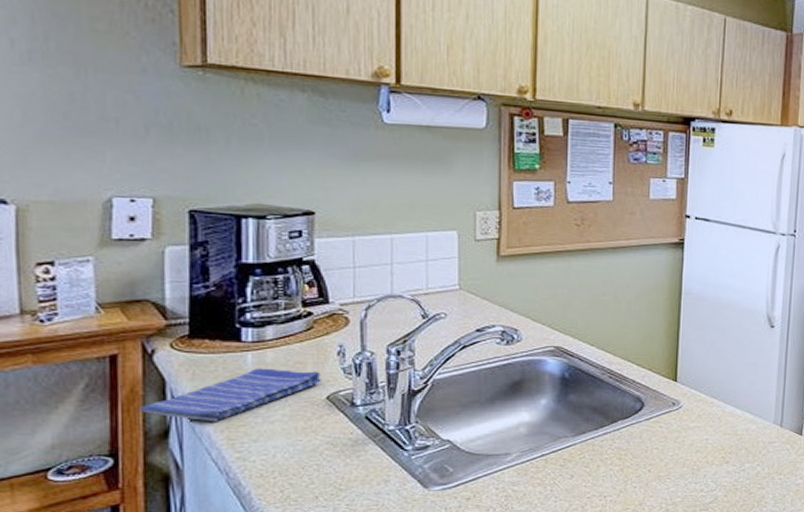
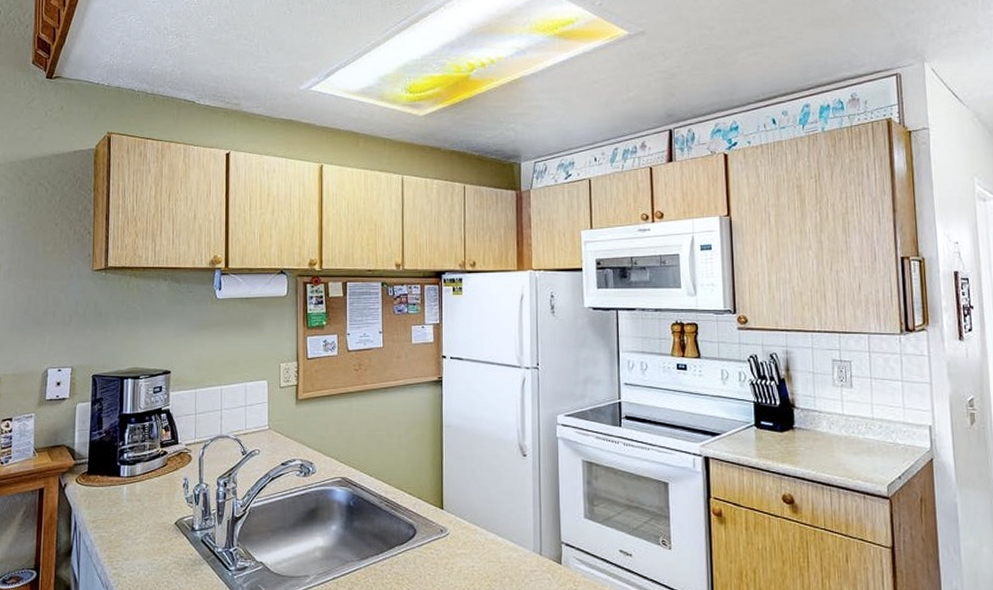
dish towel: present [138,368,321,422] -> none [54,498,172,543]

